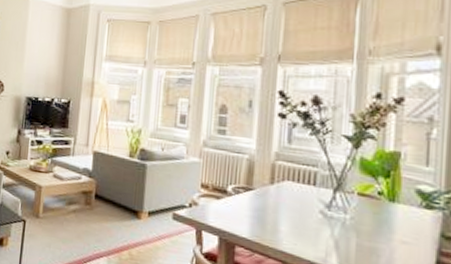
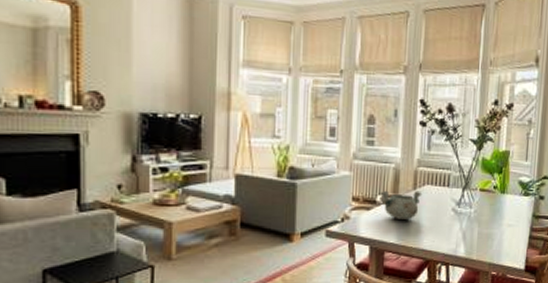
decorative bowl: none [231,181,282,216] -> present [380,190,422,219]

